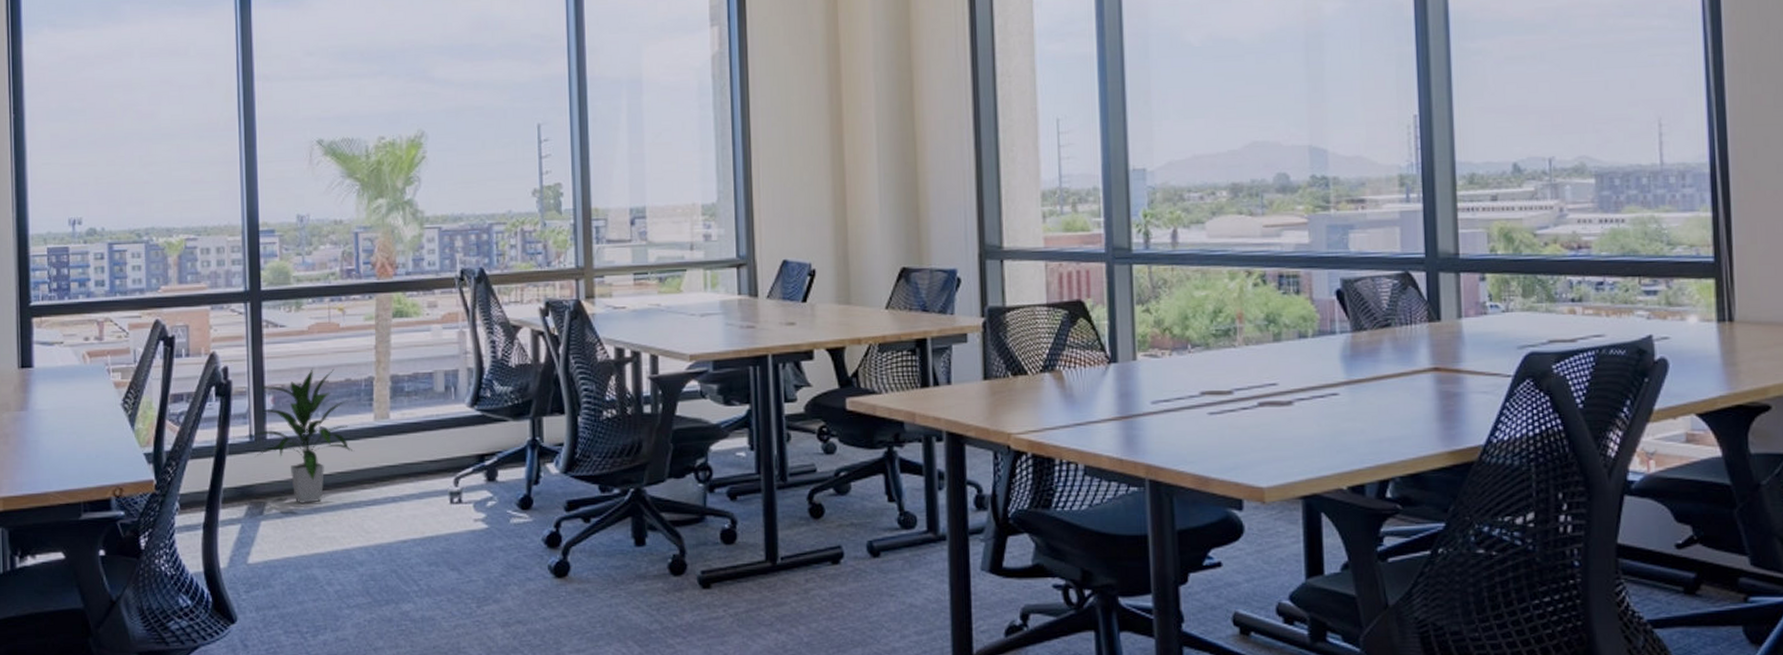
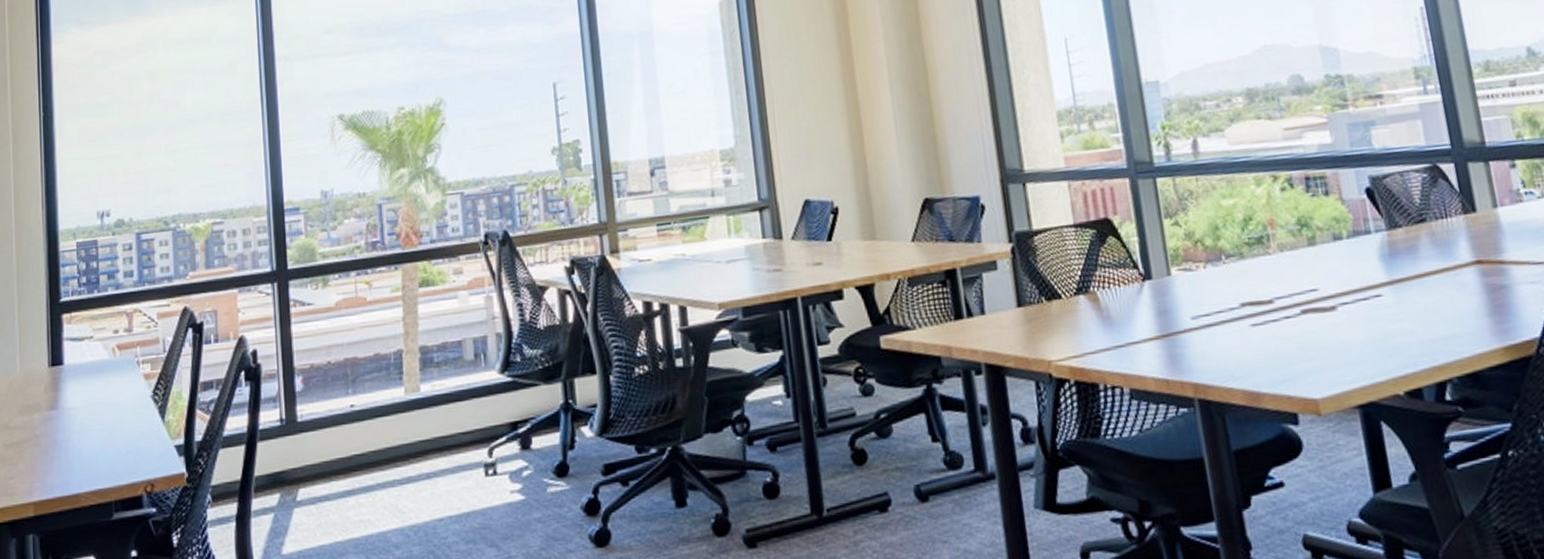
indoor plant: present [250,367,355,503] -> none [280,343,387,487]

